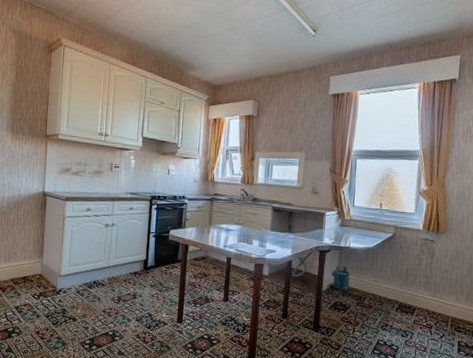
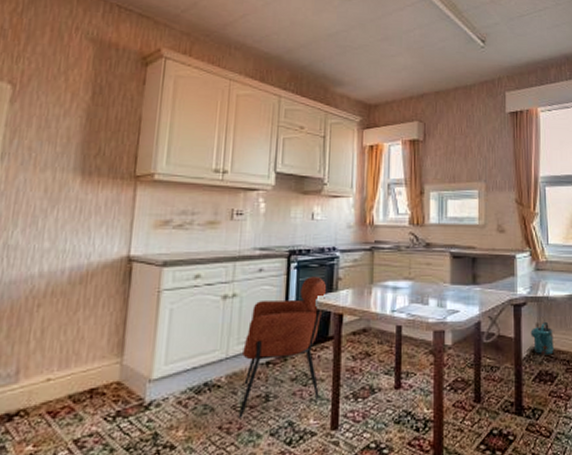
chair: none [116,215,178,307] -> present [238,275,327,418]

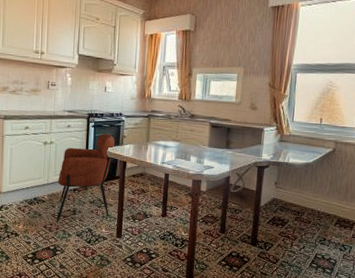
watering can: present [530,321,554,355] -> none [269,181,289,206]

